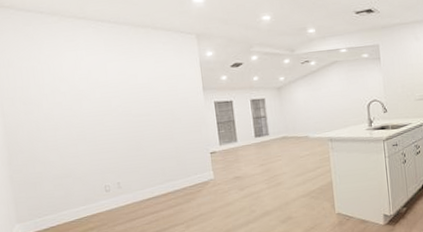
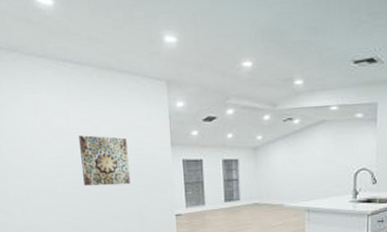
wall art: none [116,85,166,131] -> present [79,135,130,186]

